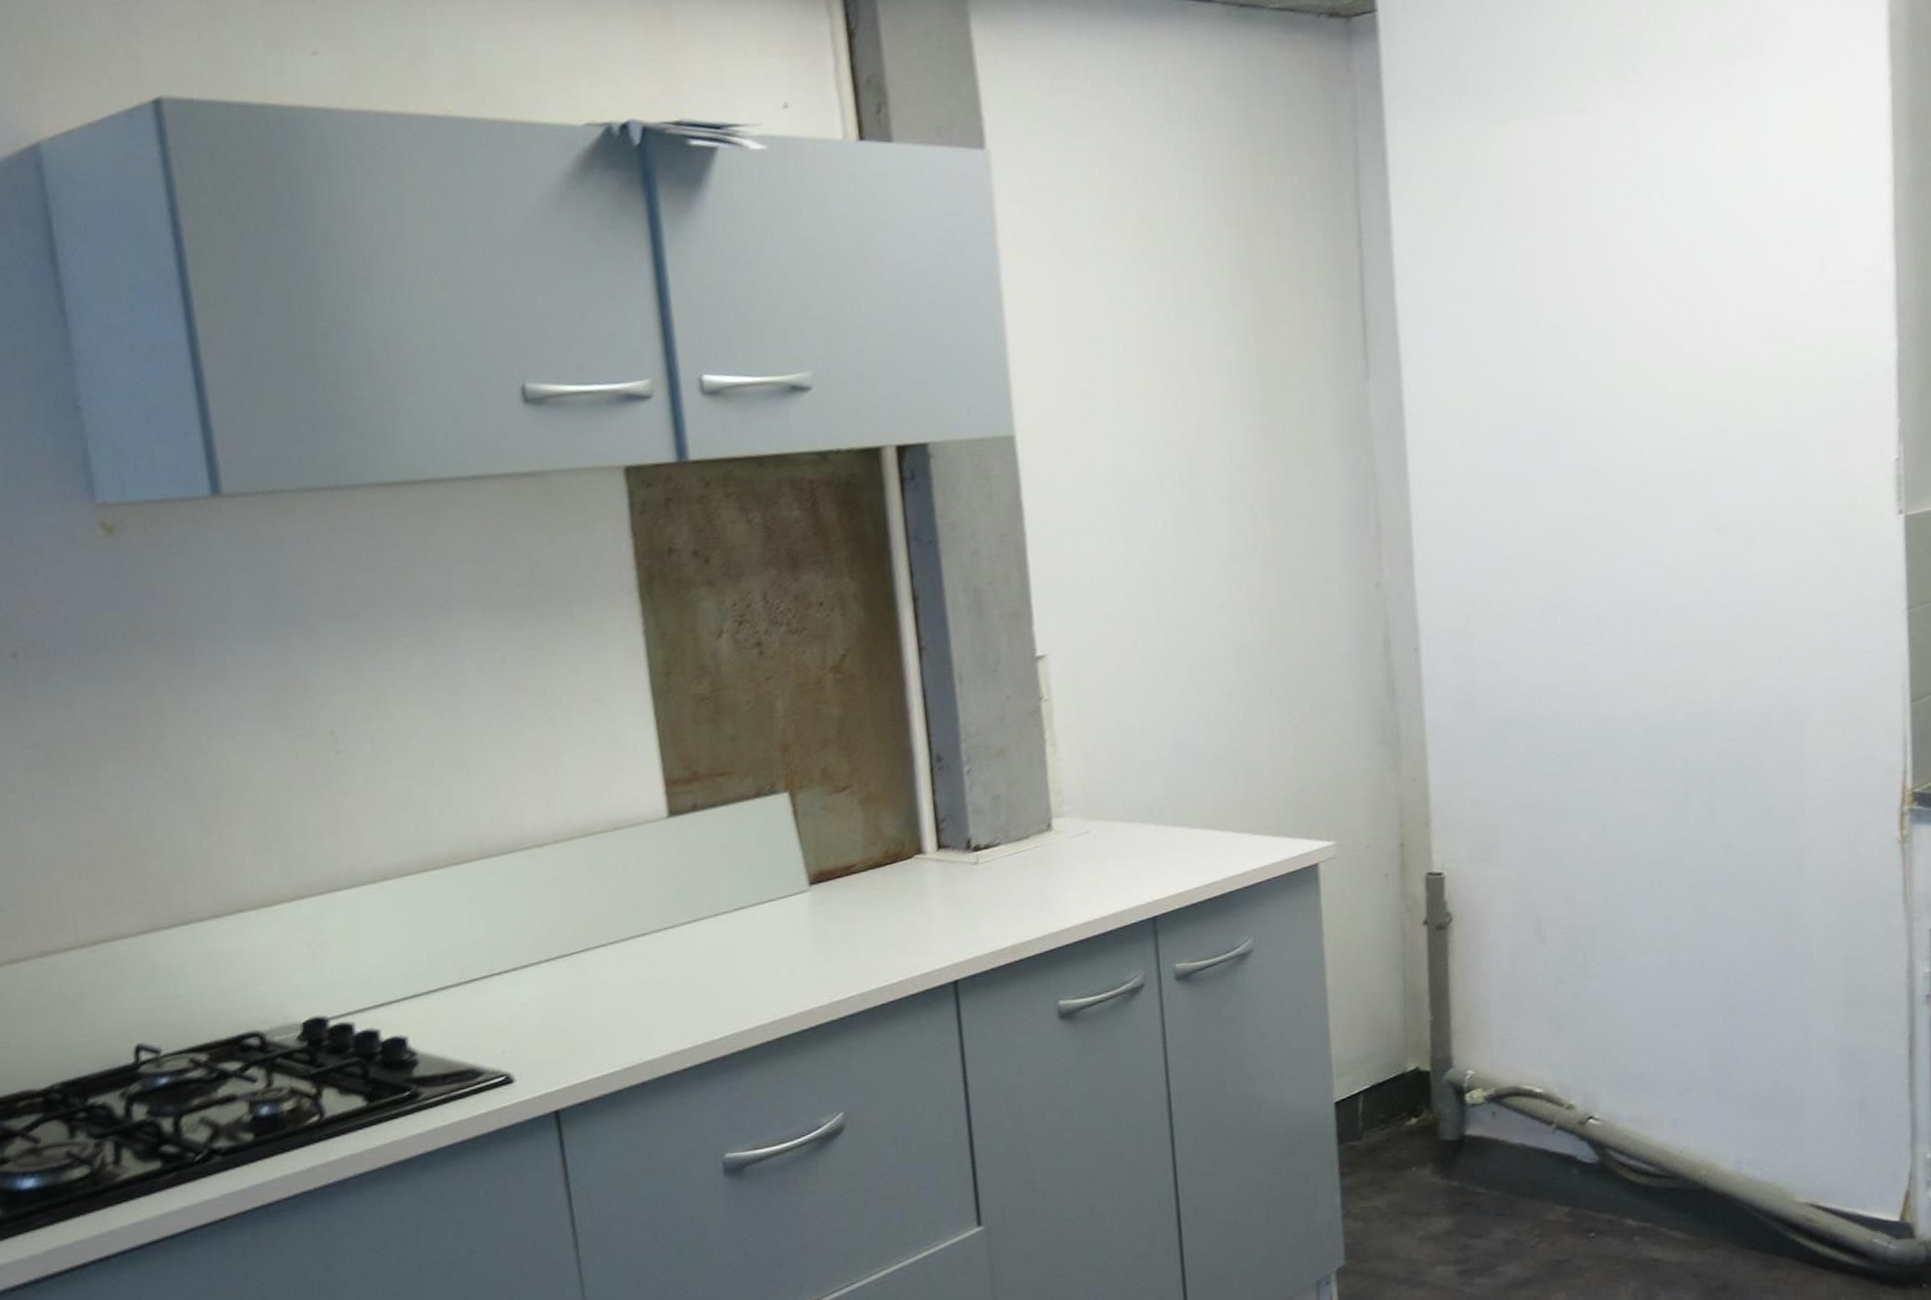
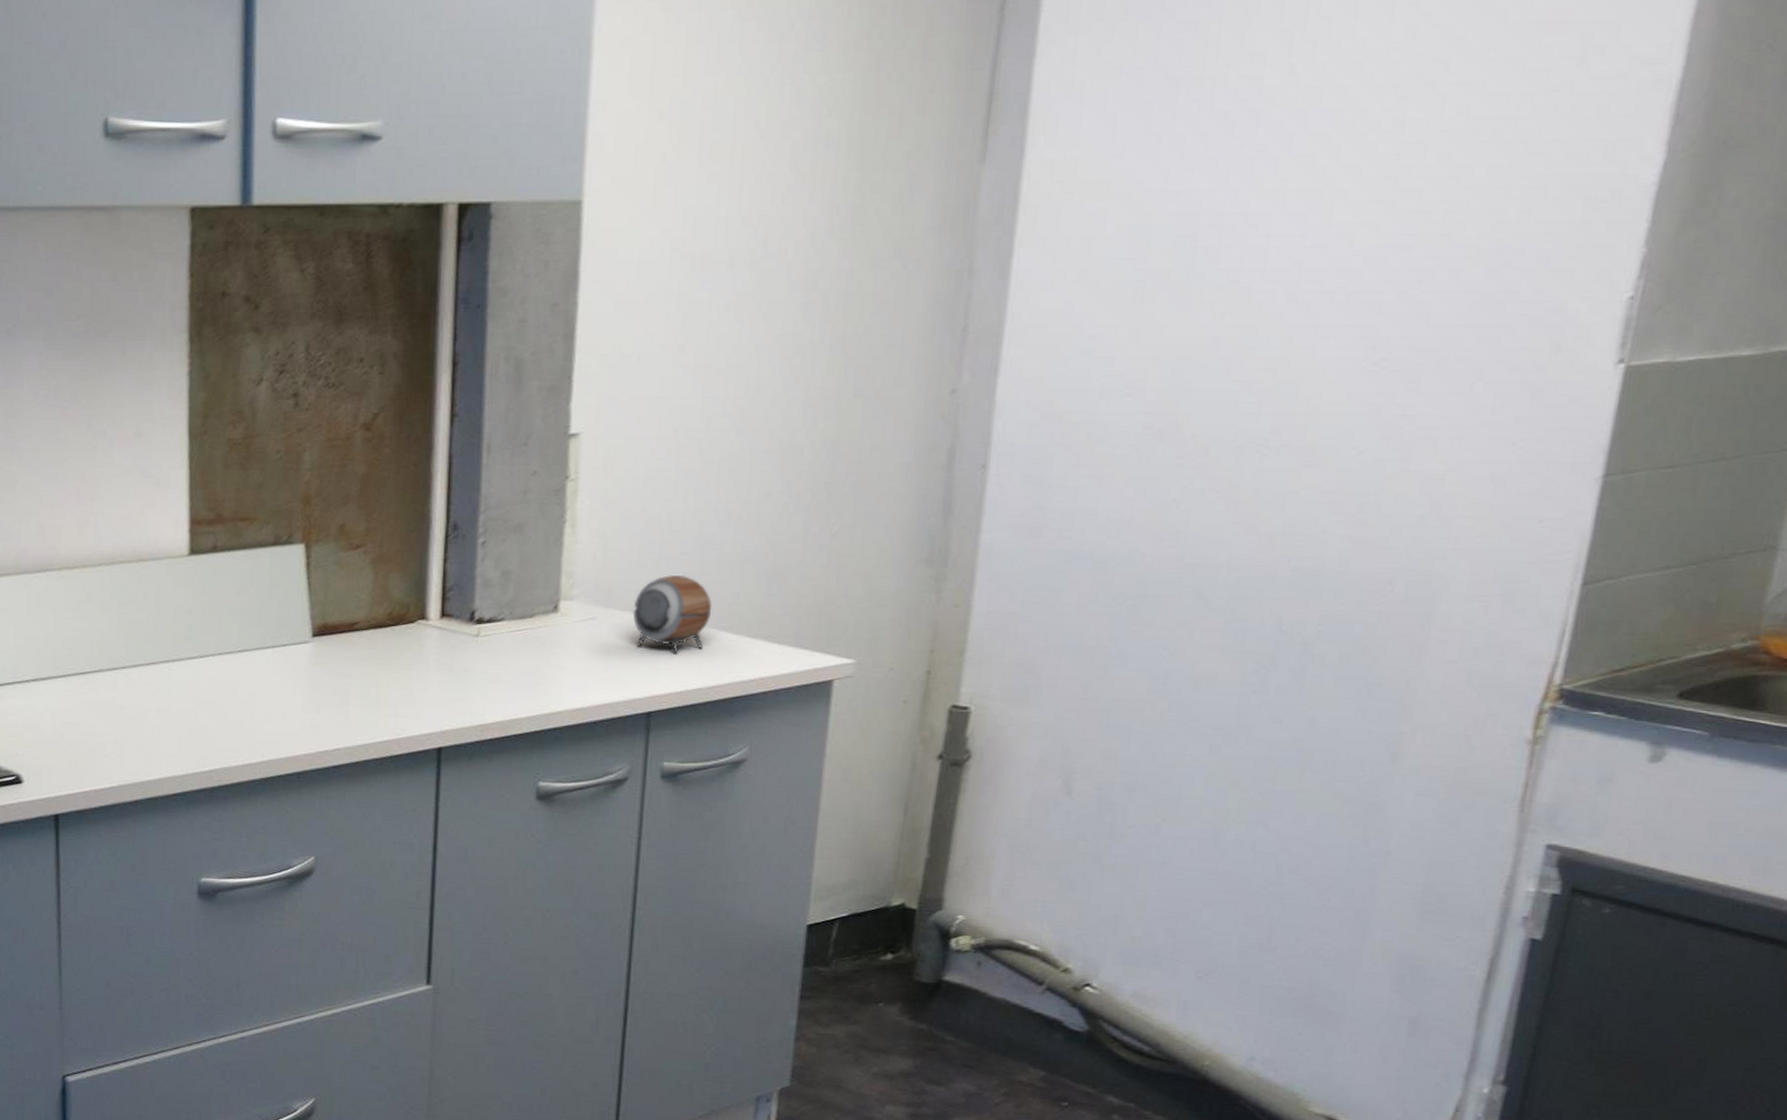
speaker: none [1123,781,1197,857] -> present [633,575,712,654]

